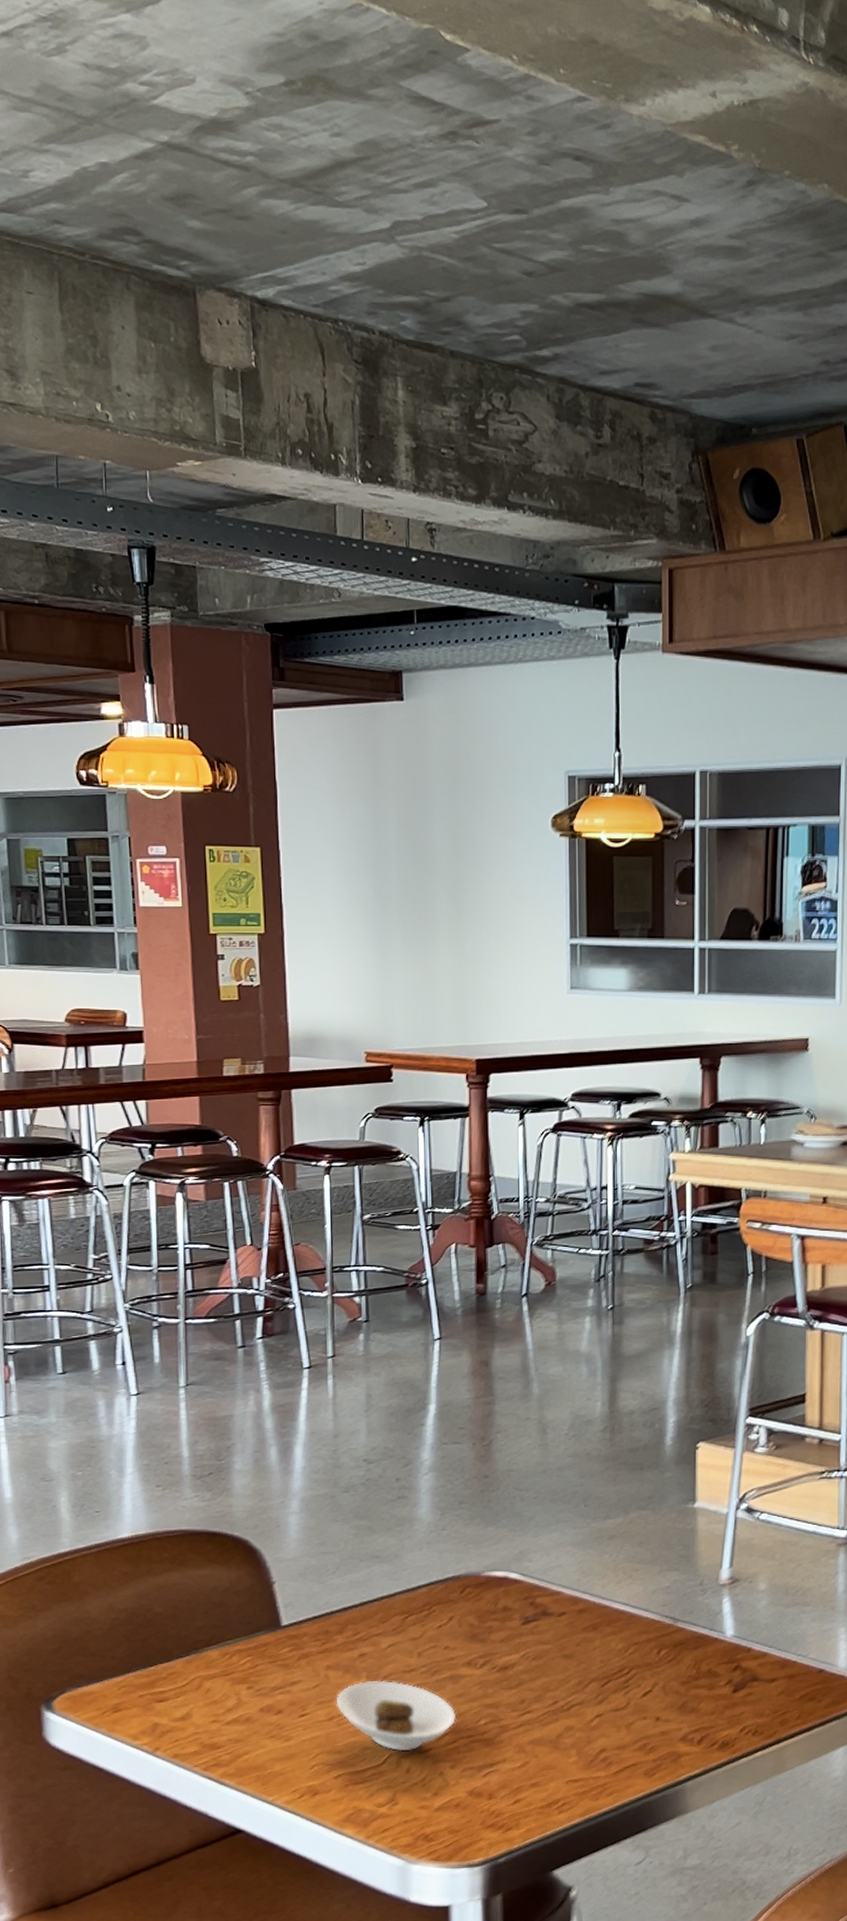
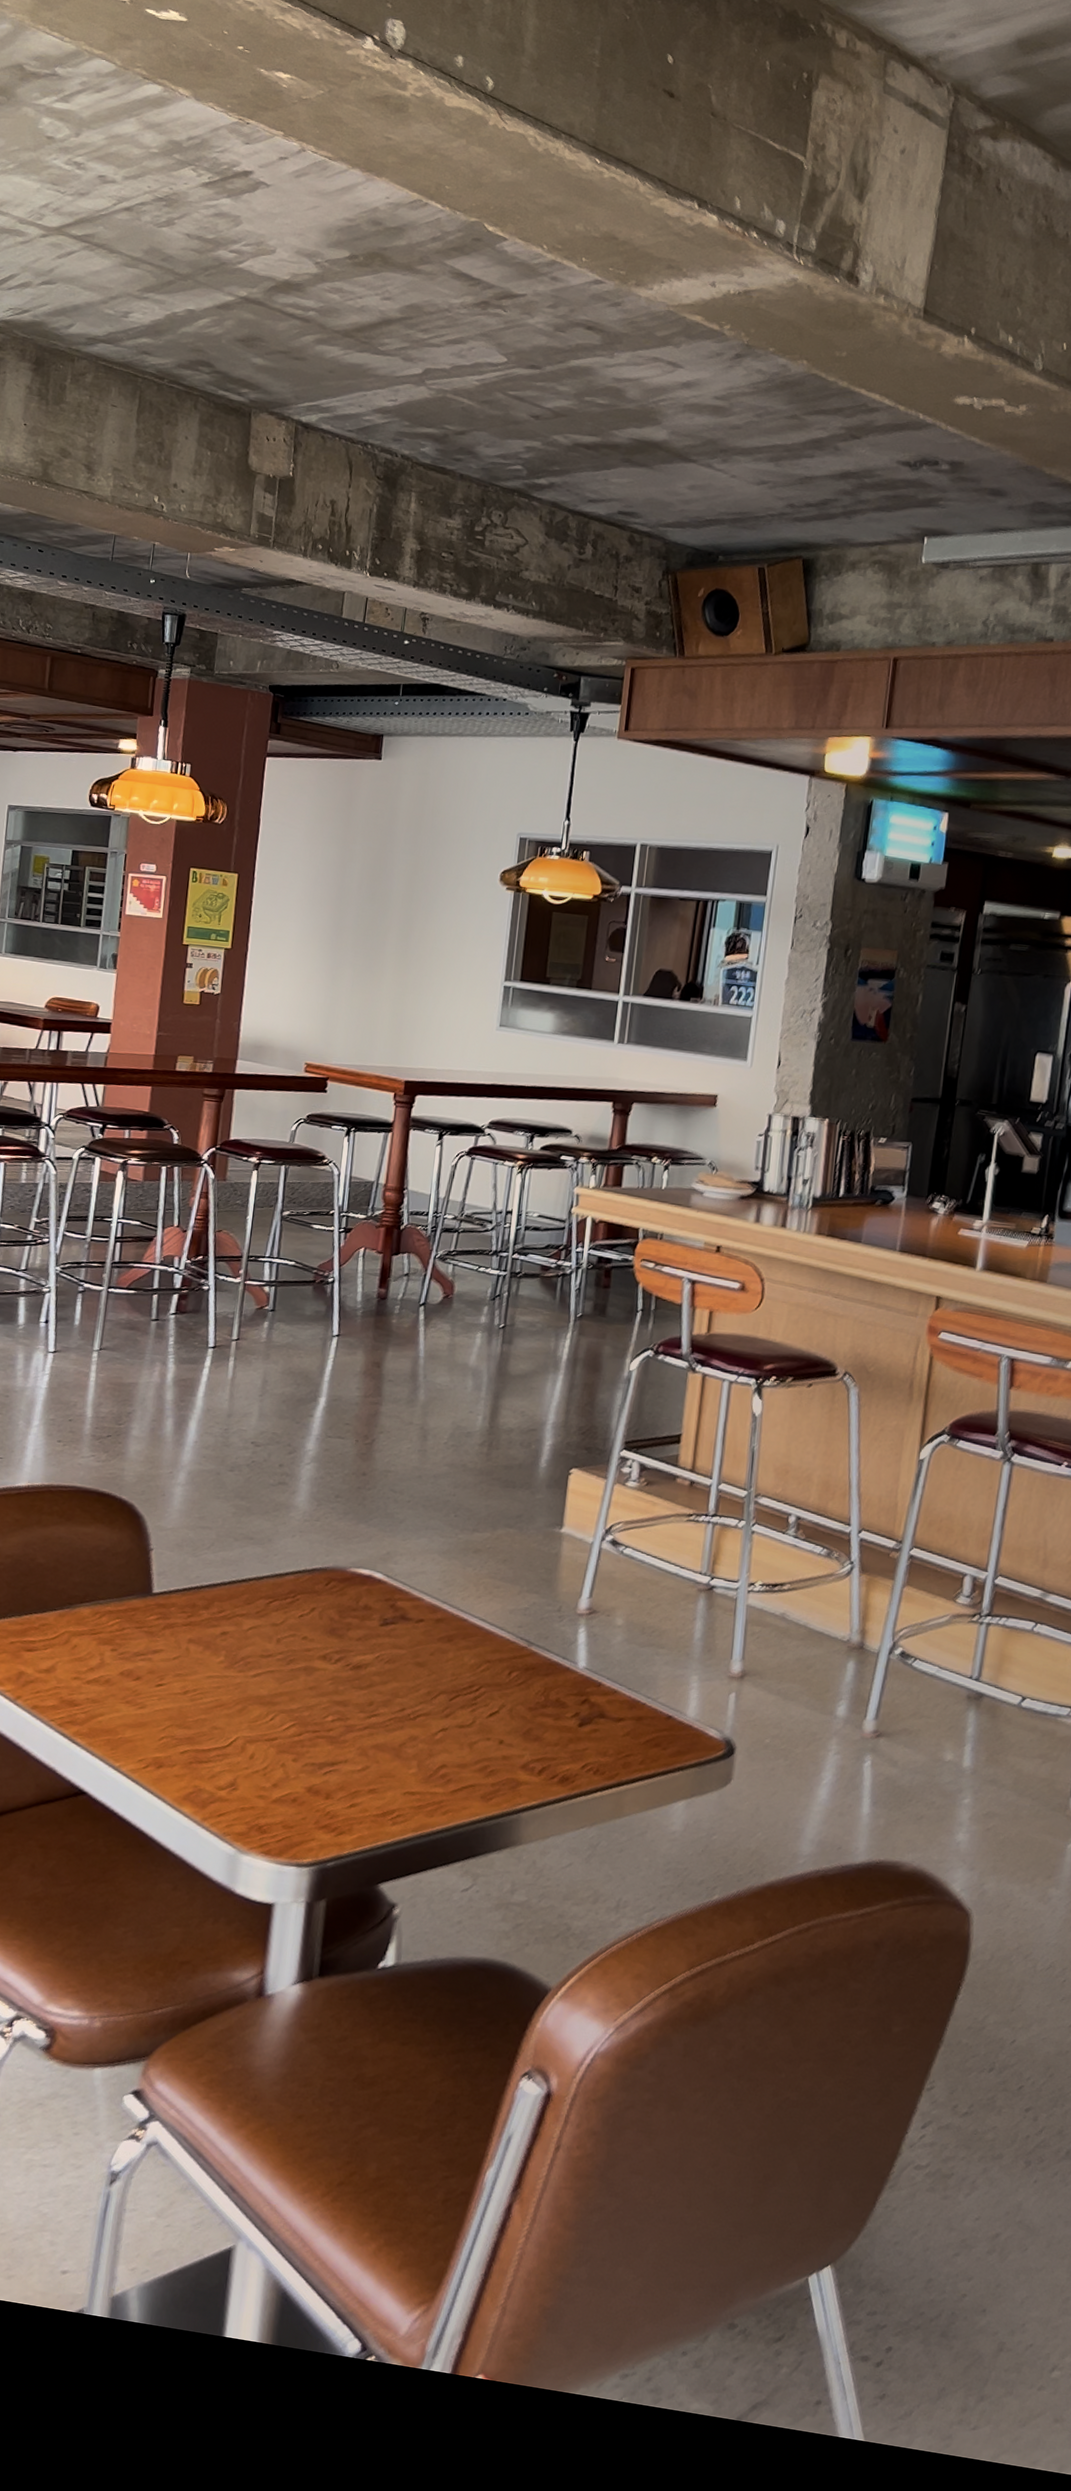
saucer: present [335,1680,457,1752] -> none [192,1660,306,1738]

